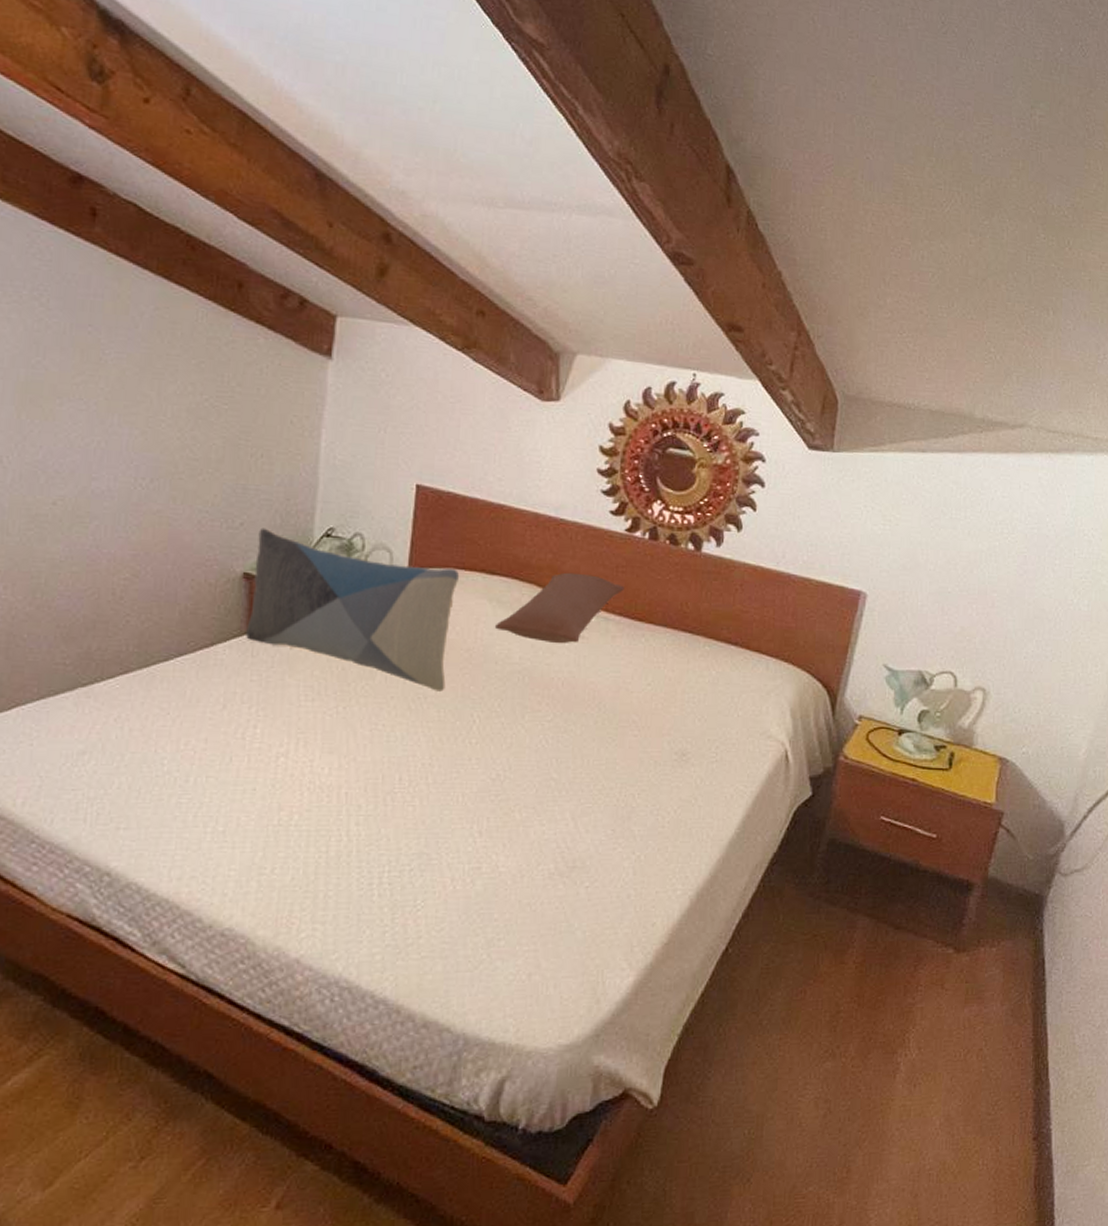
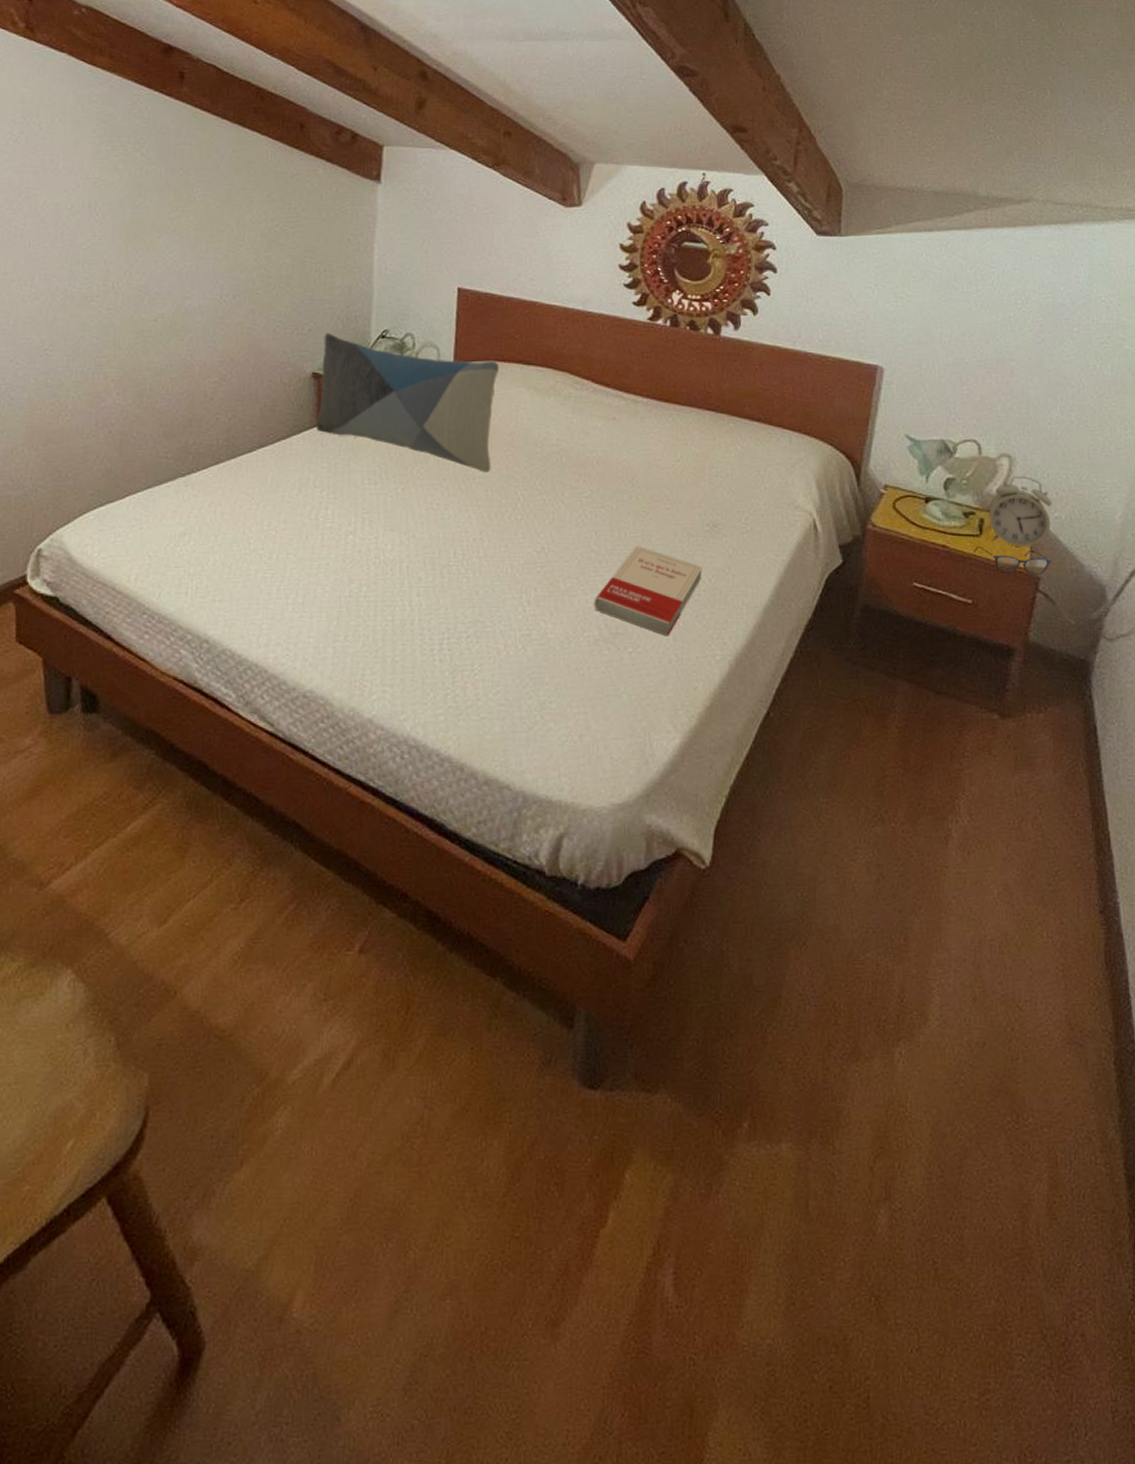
pillow: present [494,572,624,644] -> none [533,360,650,426]
book: none [551,774,668,870] -> present [594,546,702,636]
glasses: none [942,781,1016,810] -> present [974,546,1052,574]
alarm clock: none [959,710,1021,785] -> present [988,476,1052,550]

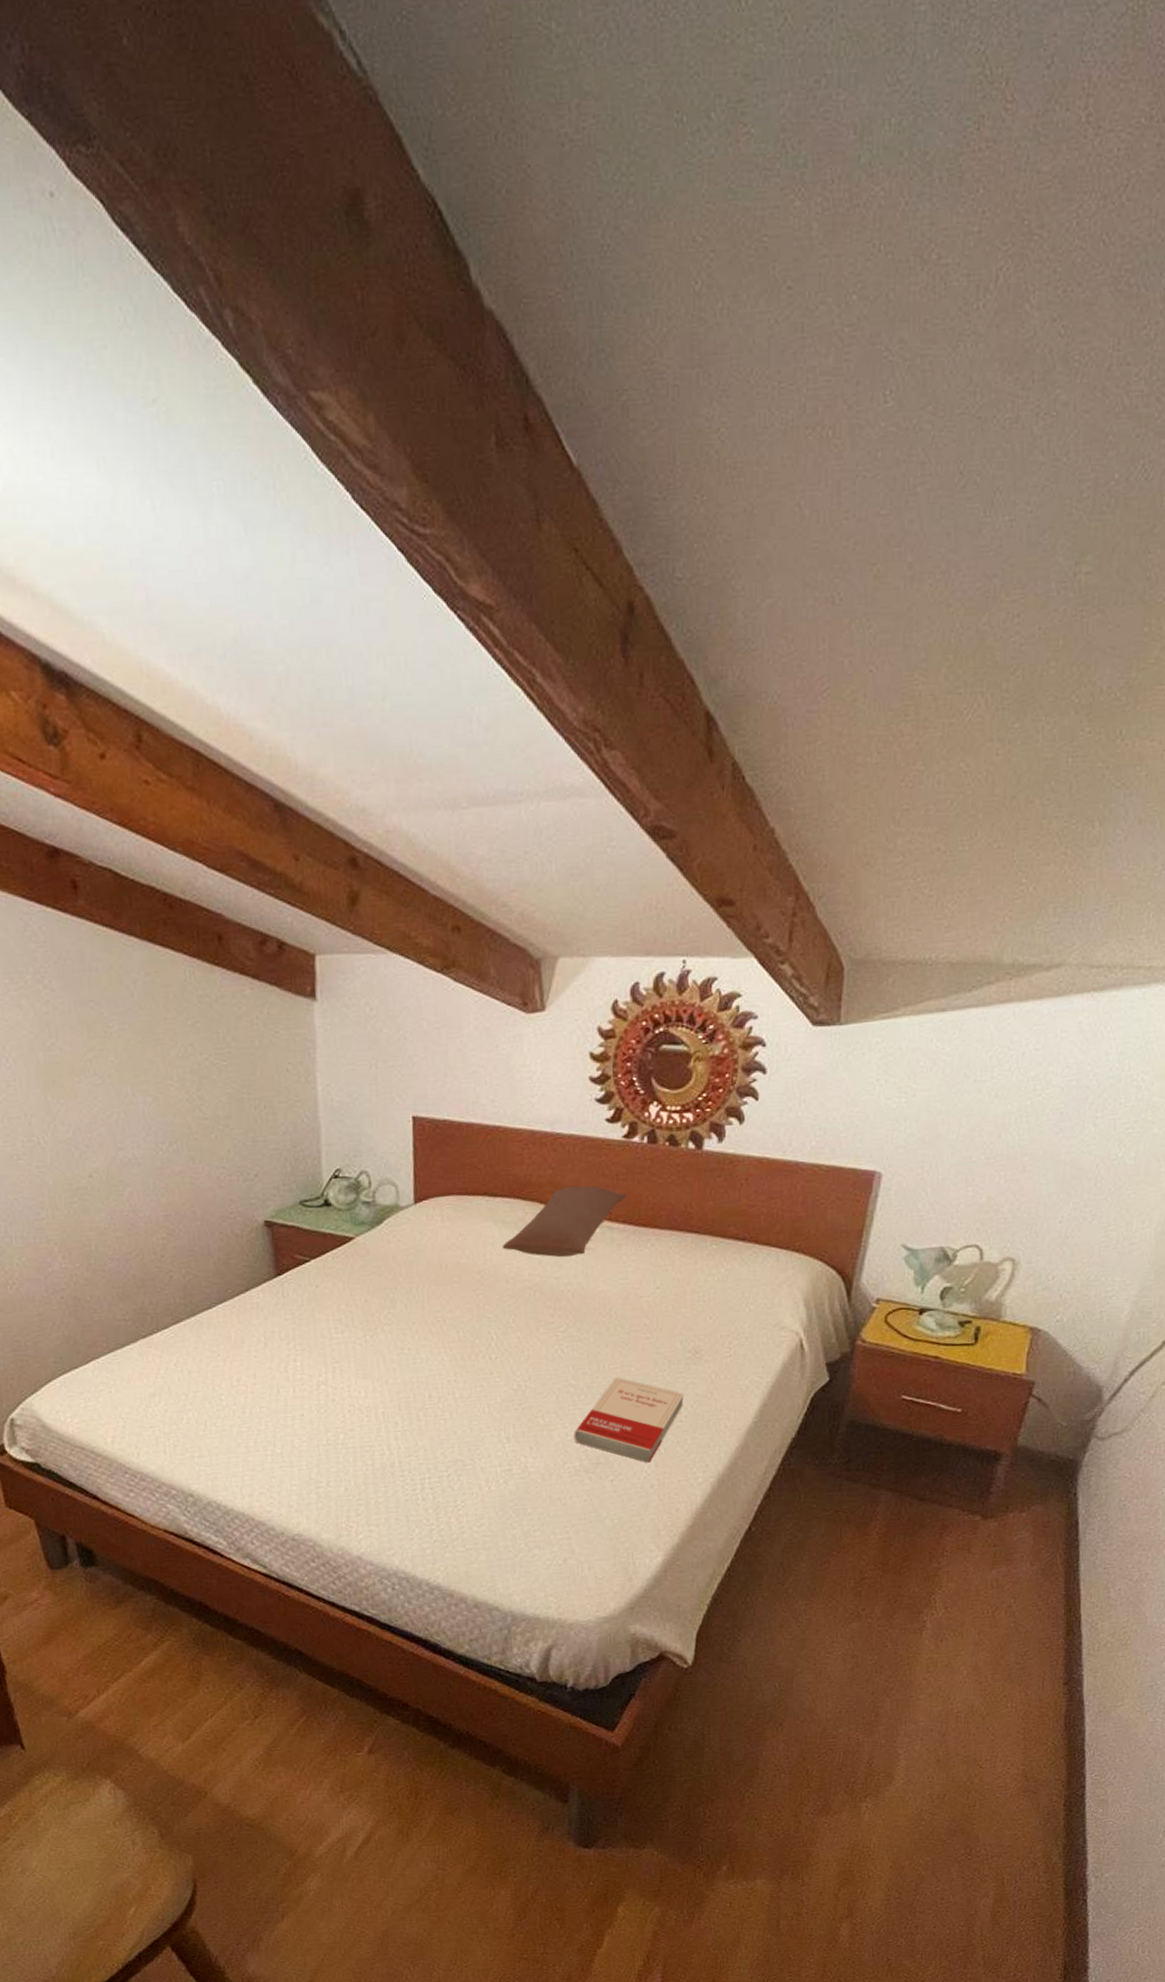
pillow: present [315,332,500,473] -> none [272,1176,464,1314]
pillow: none [533,360,650,426] -> present [502,1186,626,1258]
glasses: present [974,546,1052,574] -> none [967,1354,1049,1380]
alarm clock: present [988,476,1052,550] -> none [985,1280,1055,1356]

